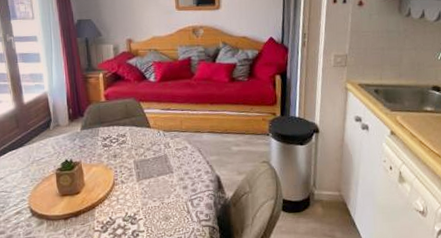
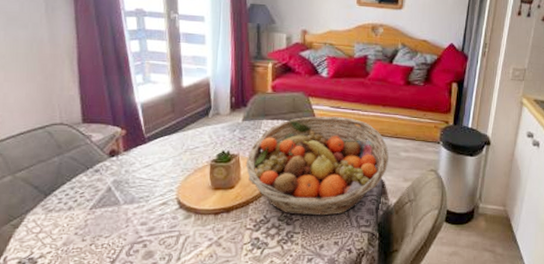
fruit basket: none [88,118,221,215] -> present [245,116,389,216]

